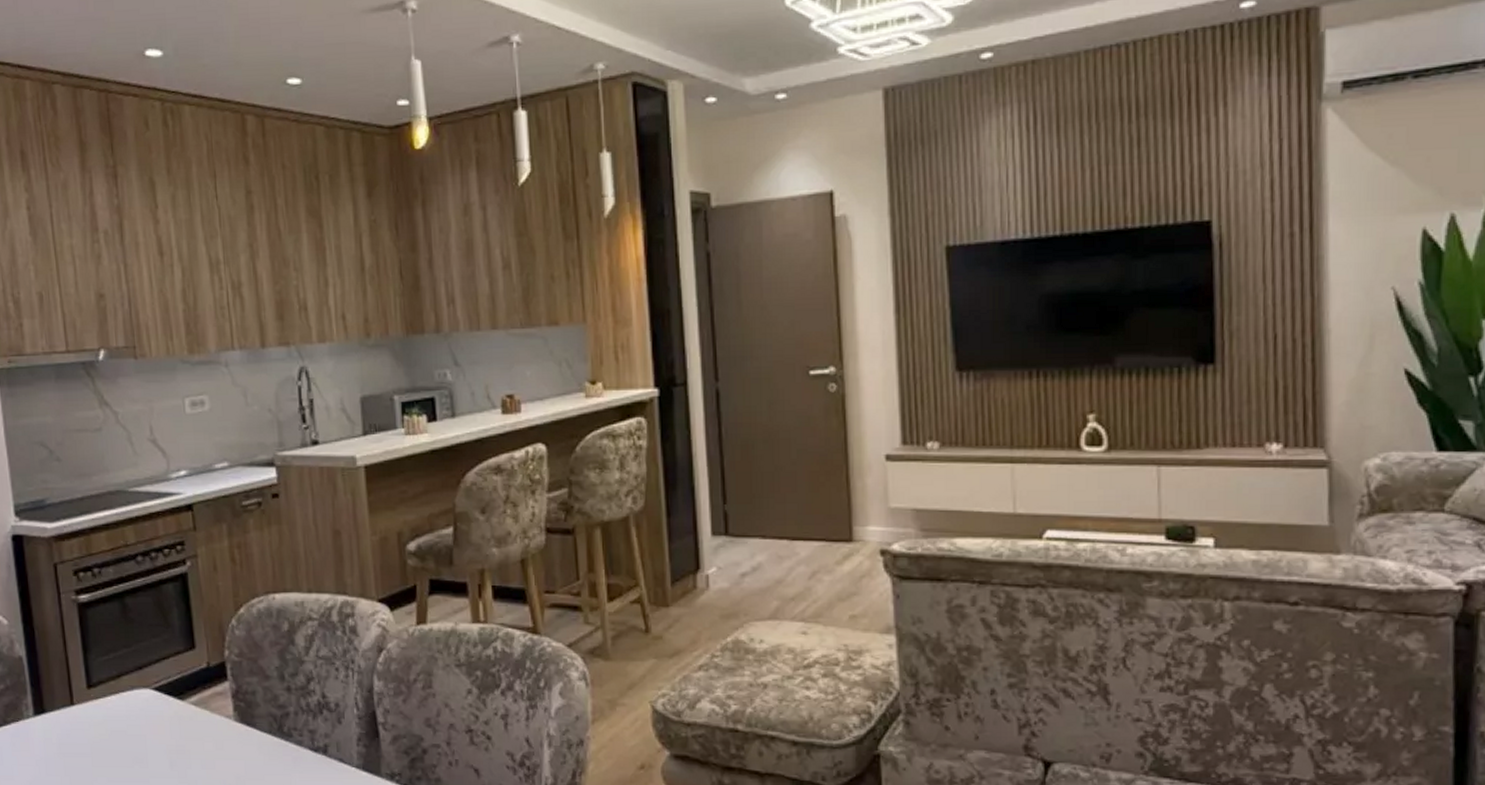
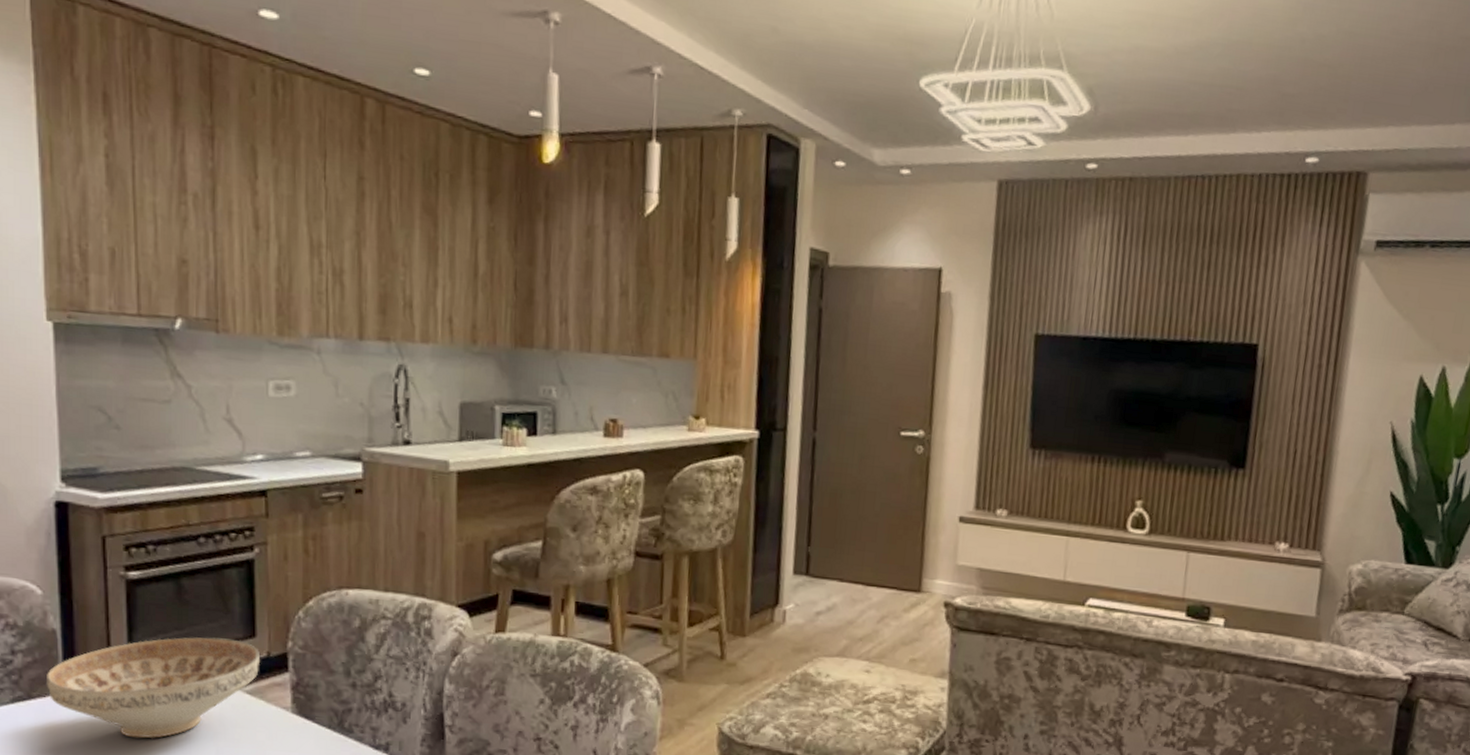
decorative bowl: none [18,652,202,756] -> present [47,637,261,739]

